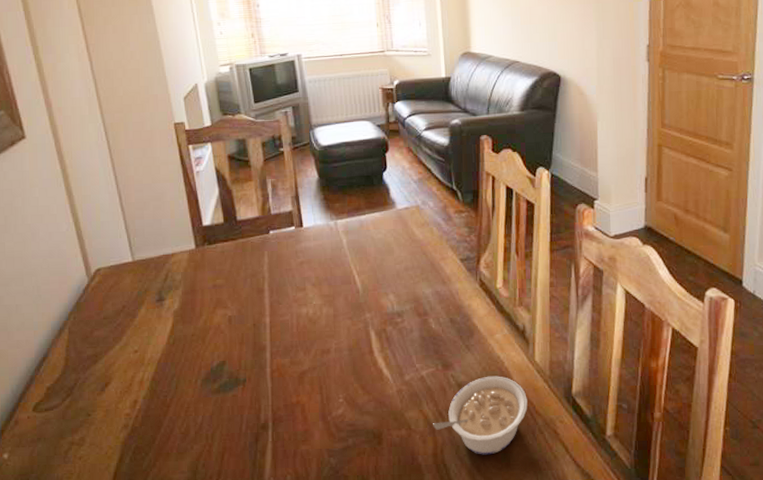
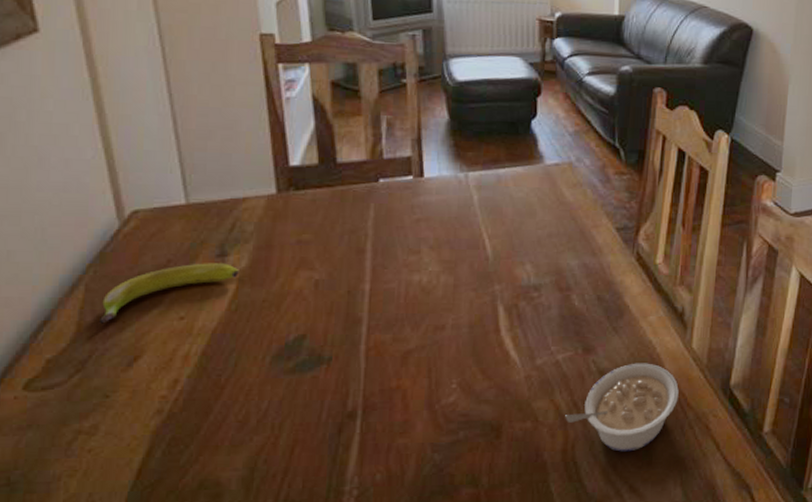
banana: none [80,306,173,358] -> present [100,263,239,324]

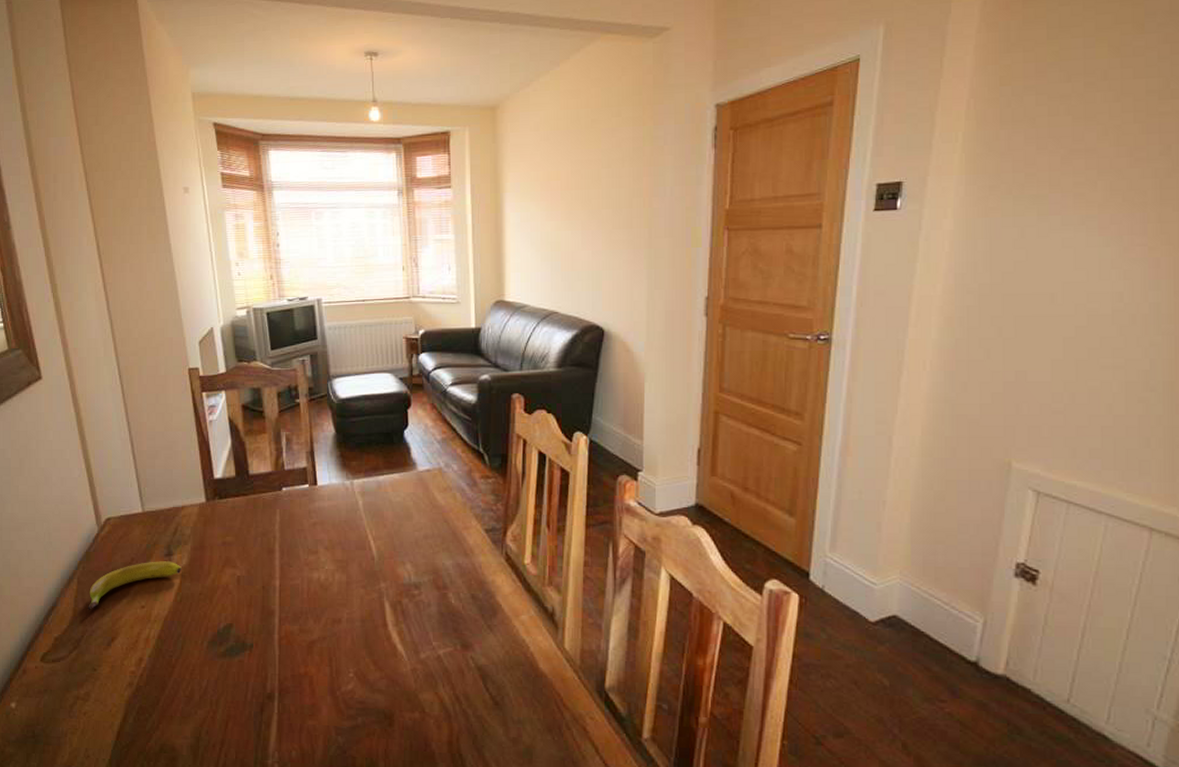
legume: present [565,363,679,452] -> none [449,661,554,748]

